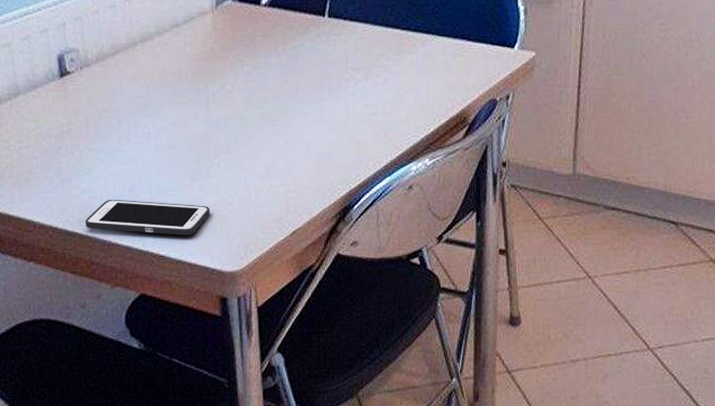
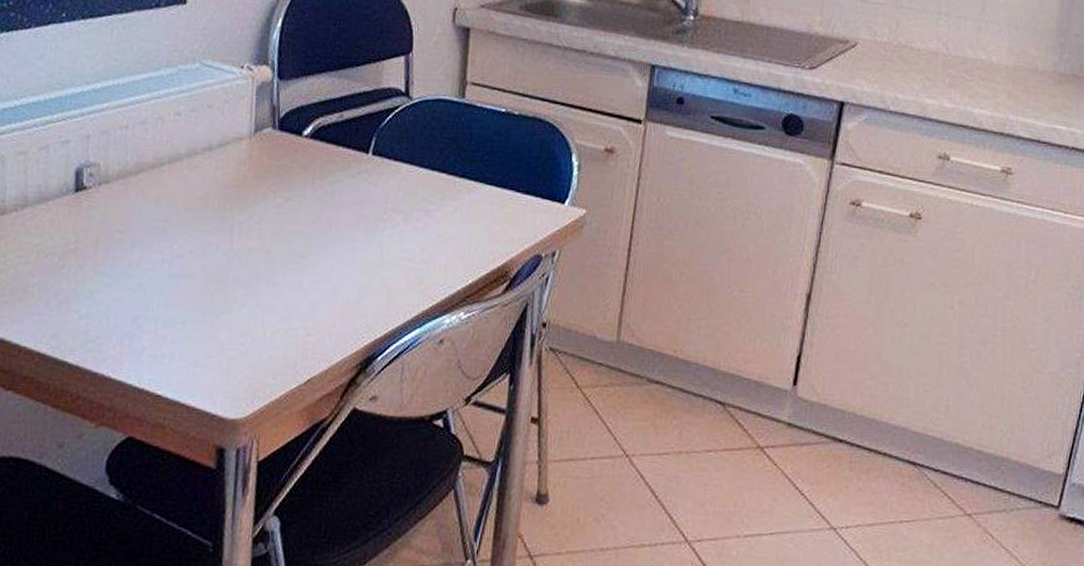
cell phone: present [85,199,210,235] -> none [77,327,219,375]

